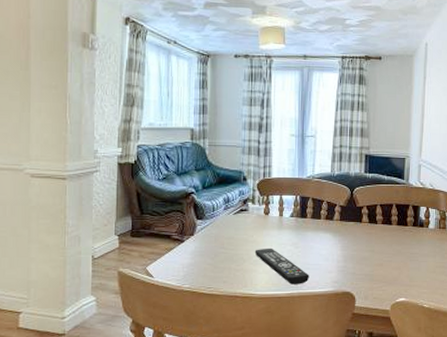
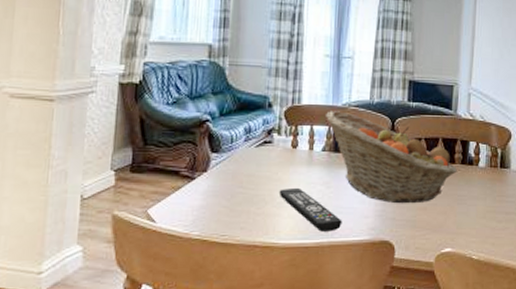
fruit basket: none [292,182,409,261] -> present [324,111,457,204]

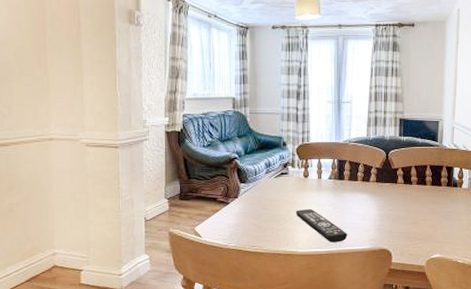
fruit basket: present [324,111,457,204] -> none [329,146,443,220]

